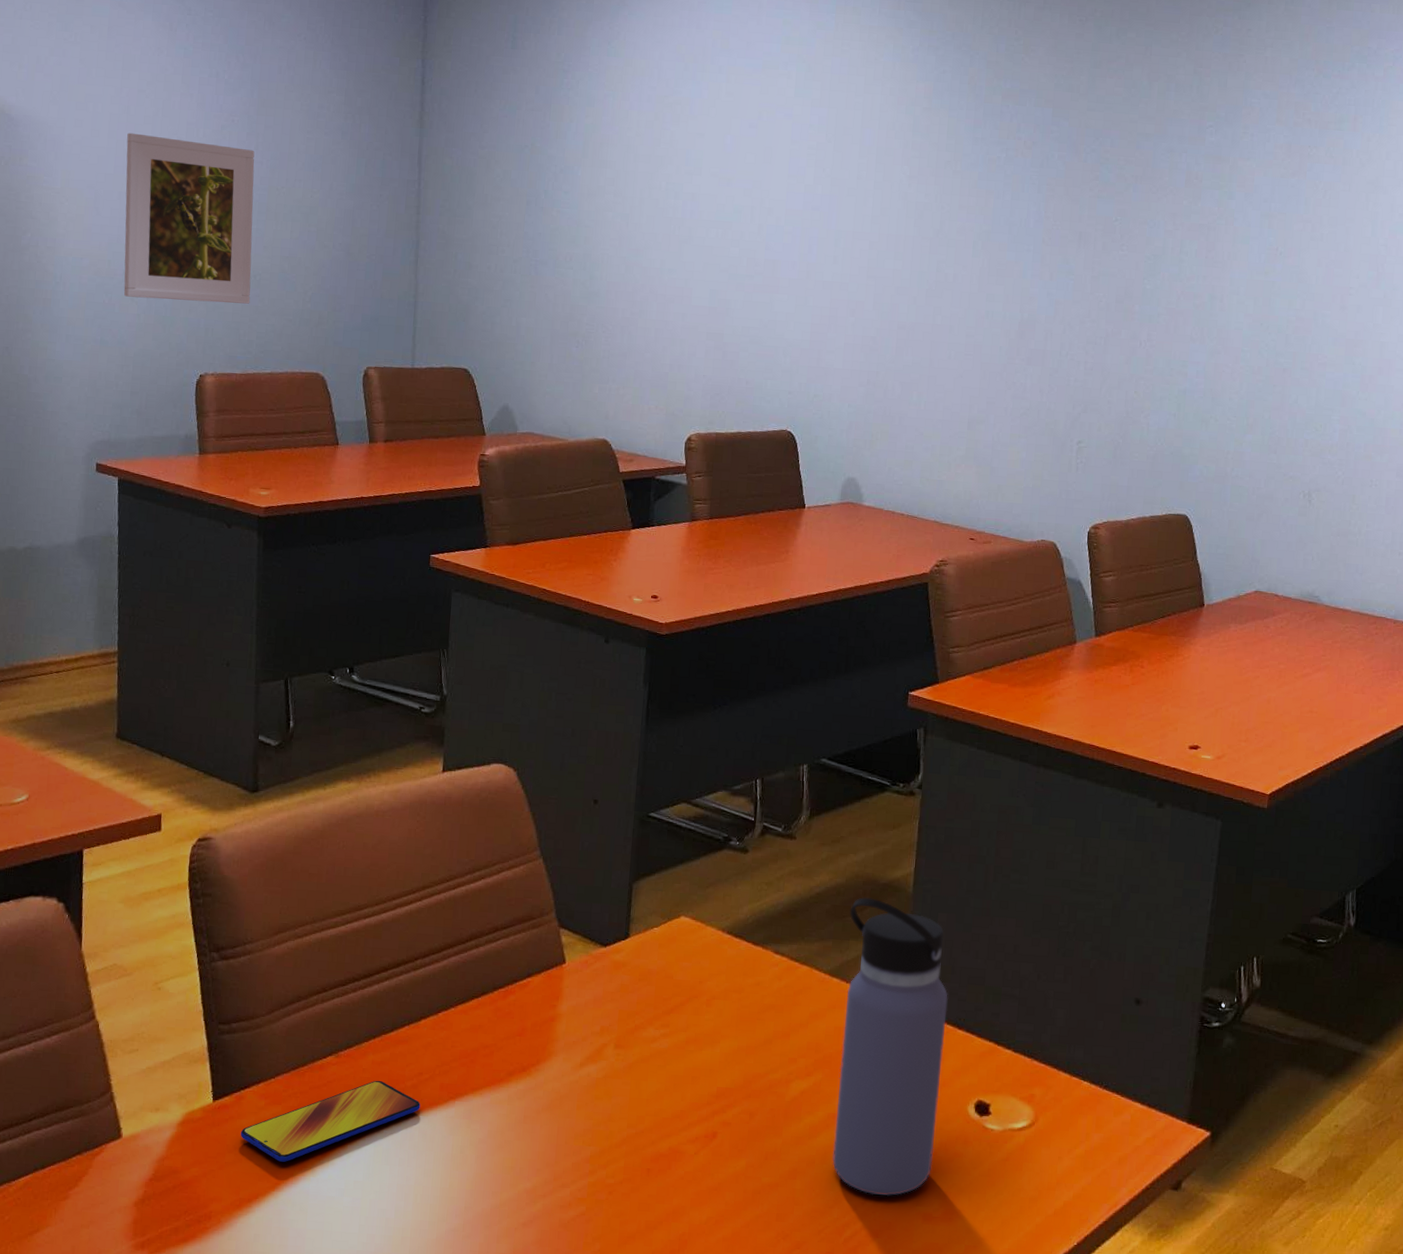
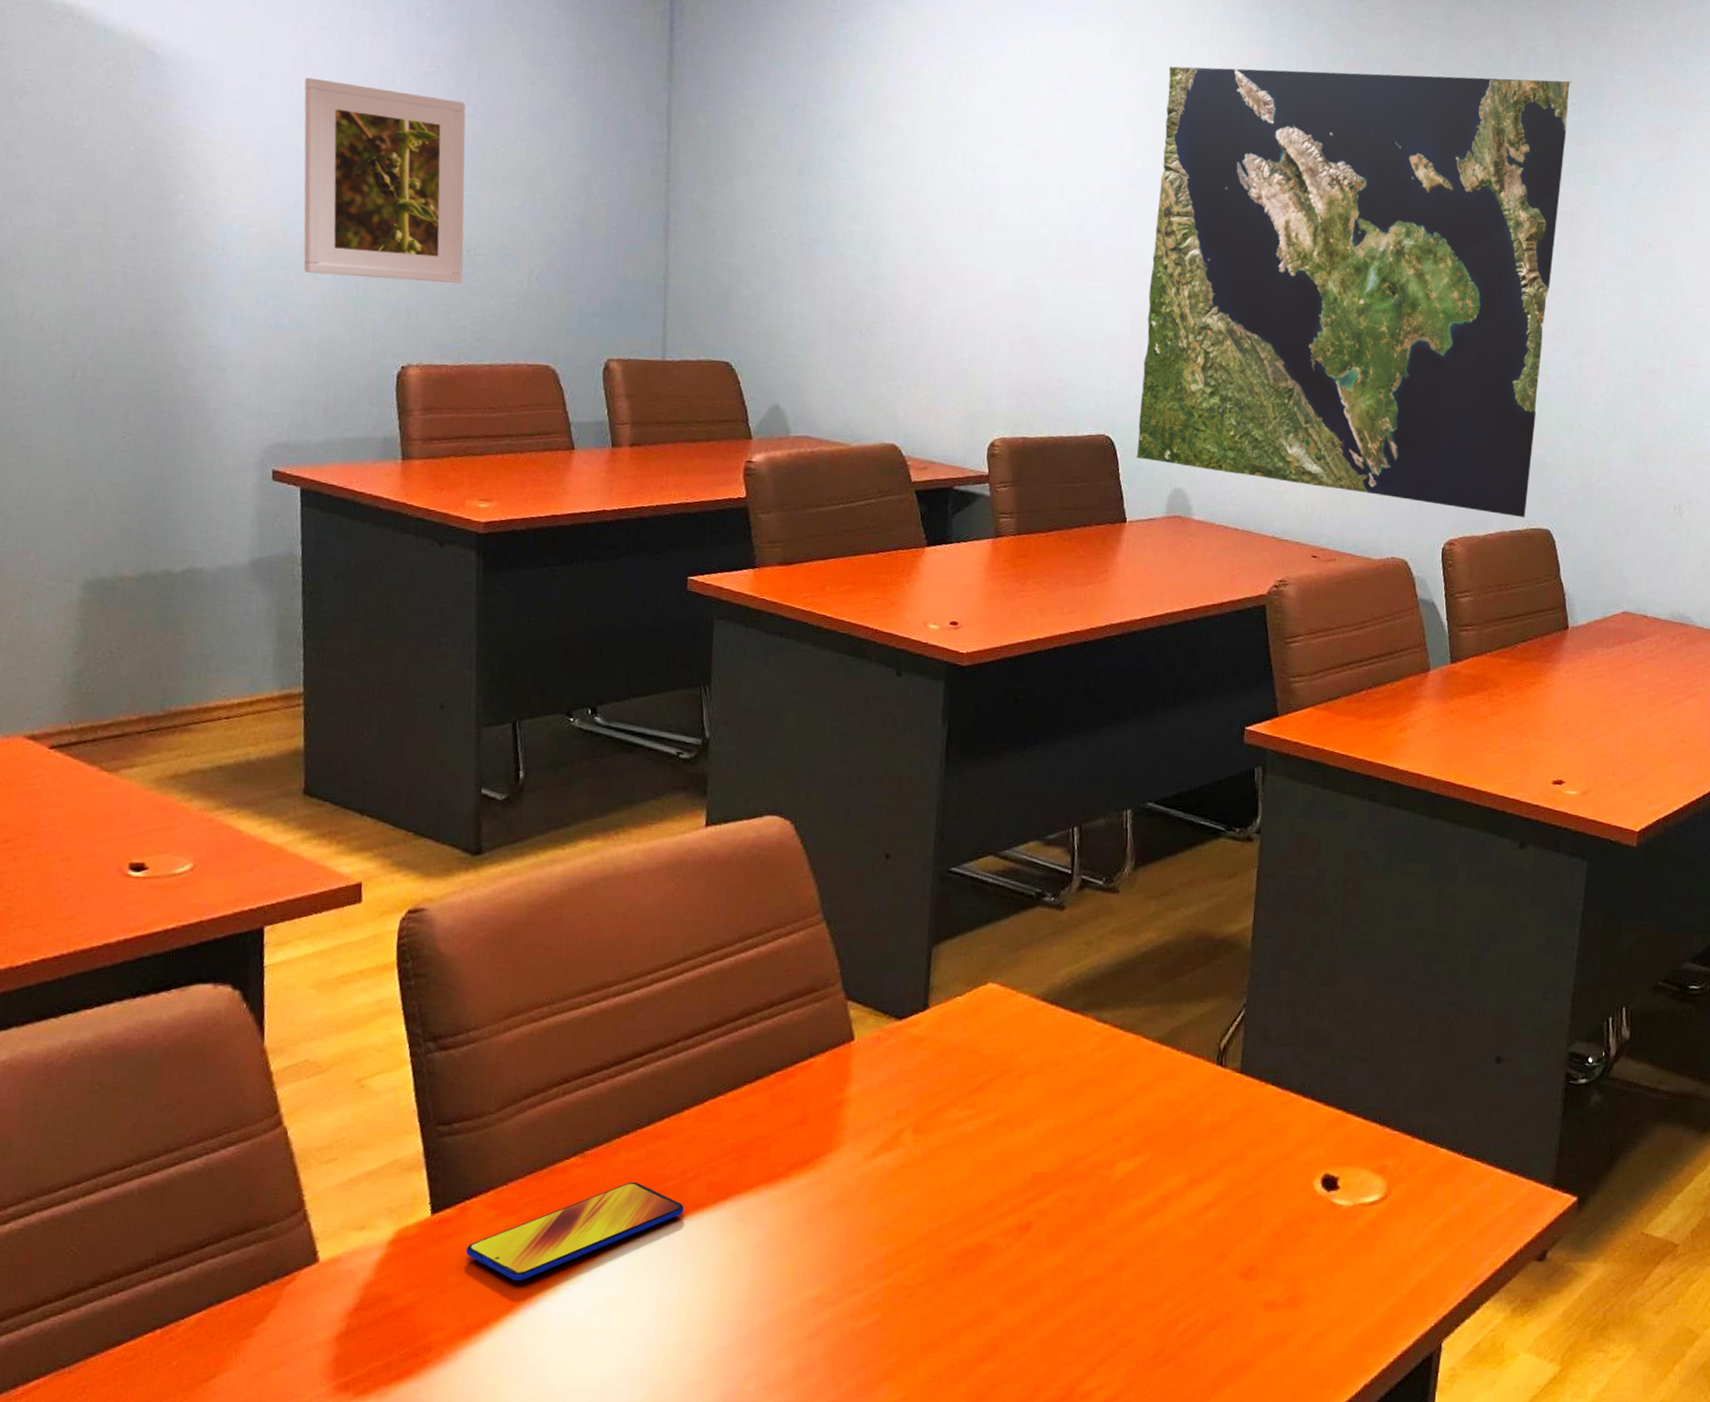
world map: none [814,102,1209,505] -> present [1136,66,1572,518]
water bottle: present [832,897,948,1197] -> none [1163,955,1292,1284]

